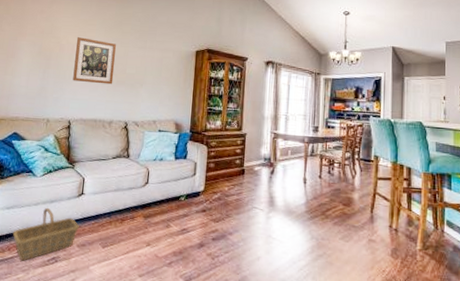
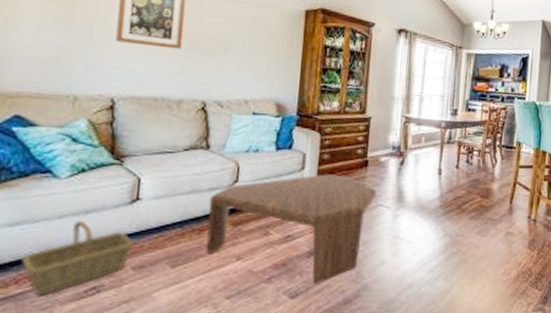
coffee table: none [125,179,253,272] -> present [206,174,377,284]

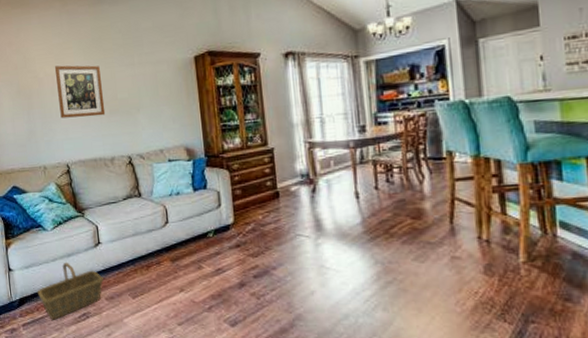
coffee table: present [206,174,377,284] -> none [149,208,294,314]

